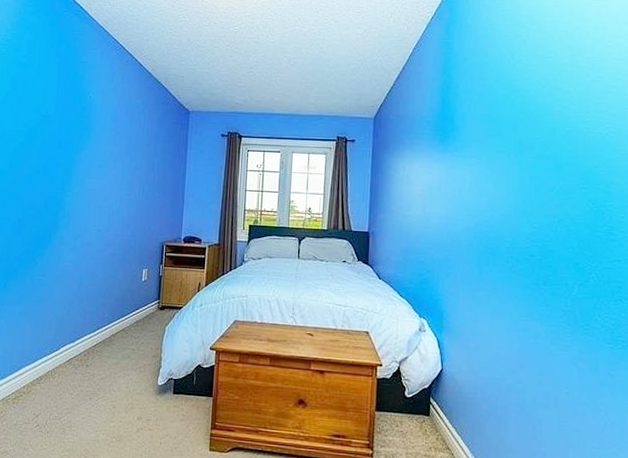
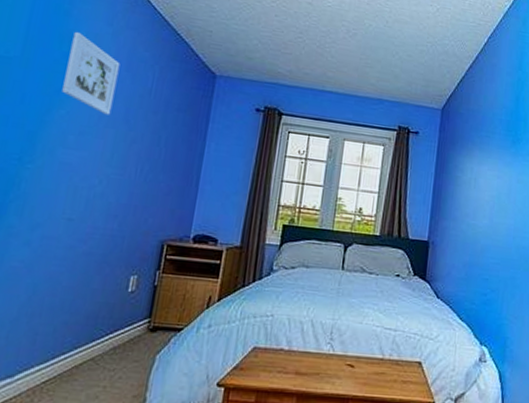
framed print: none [84,91,121,151] -> present [62,32,121,115]

